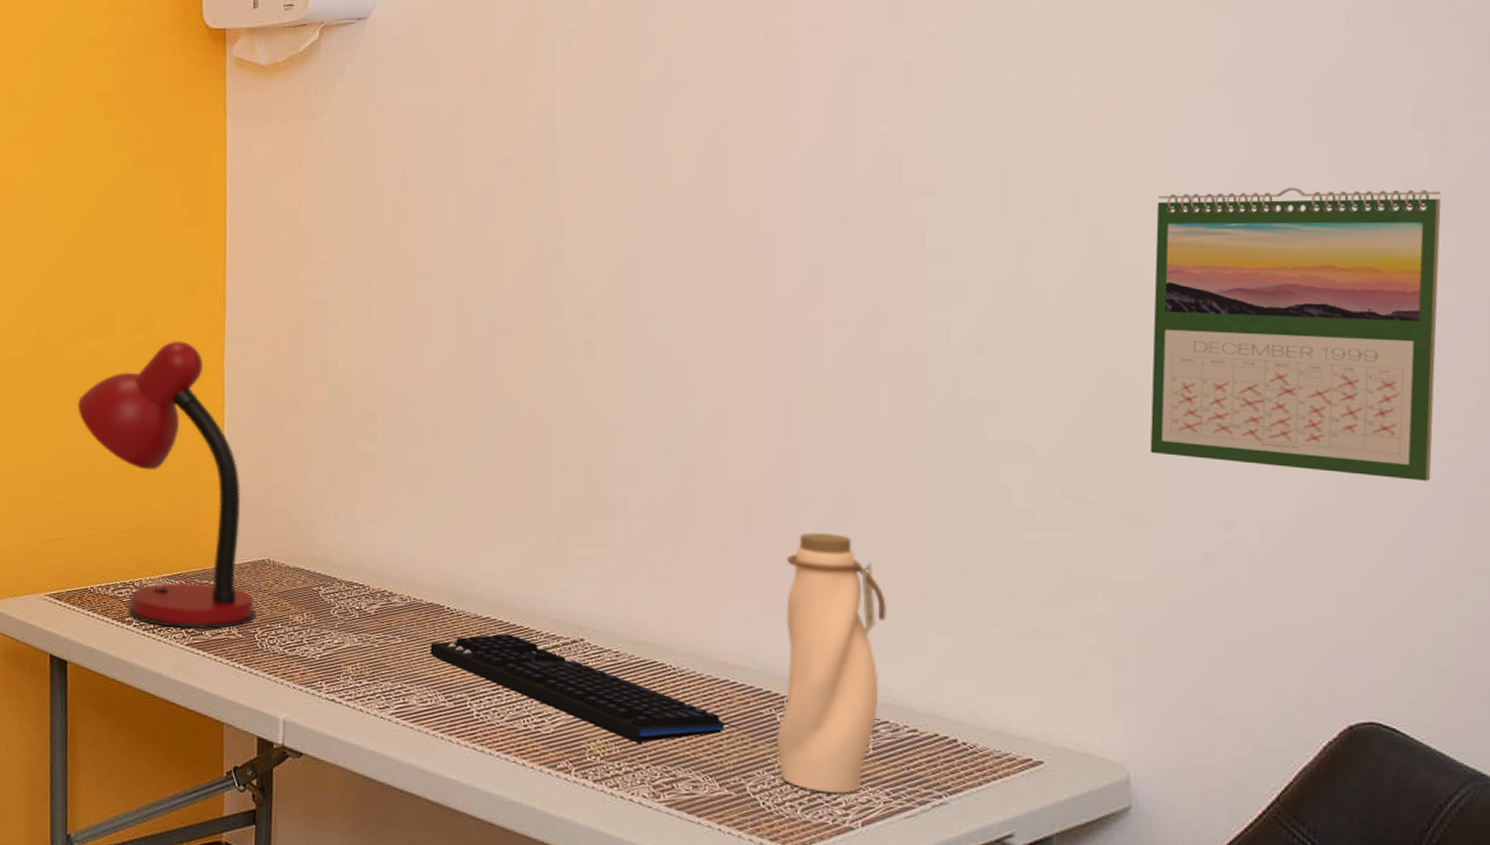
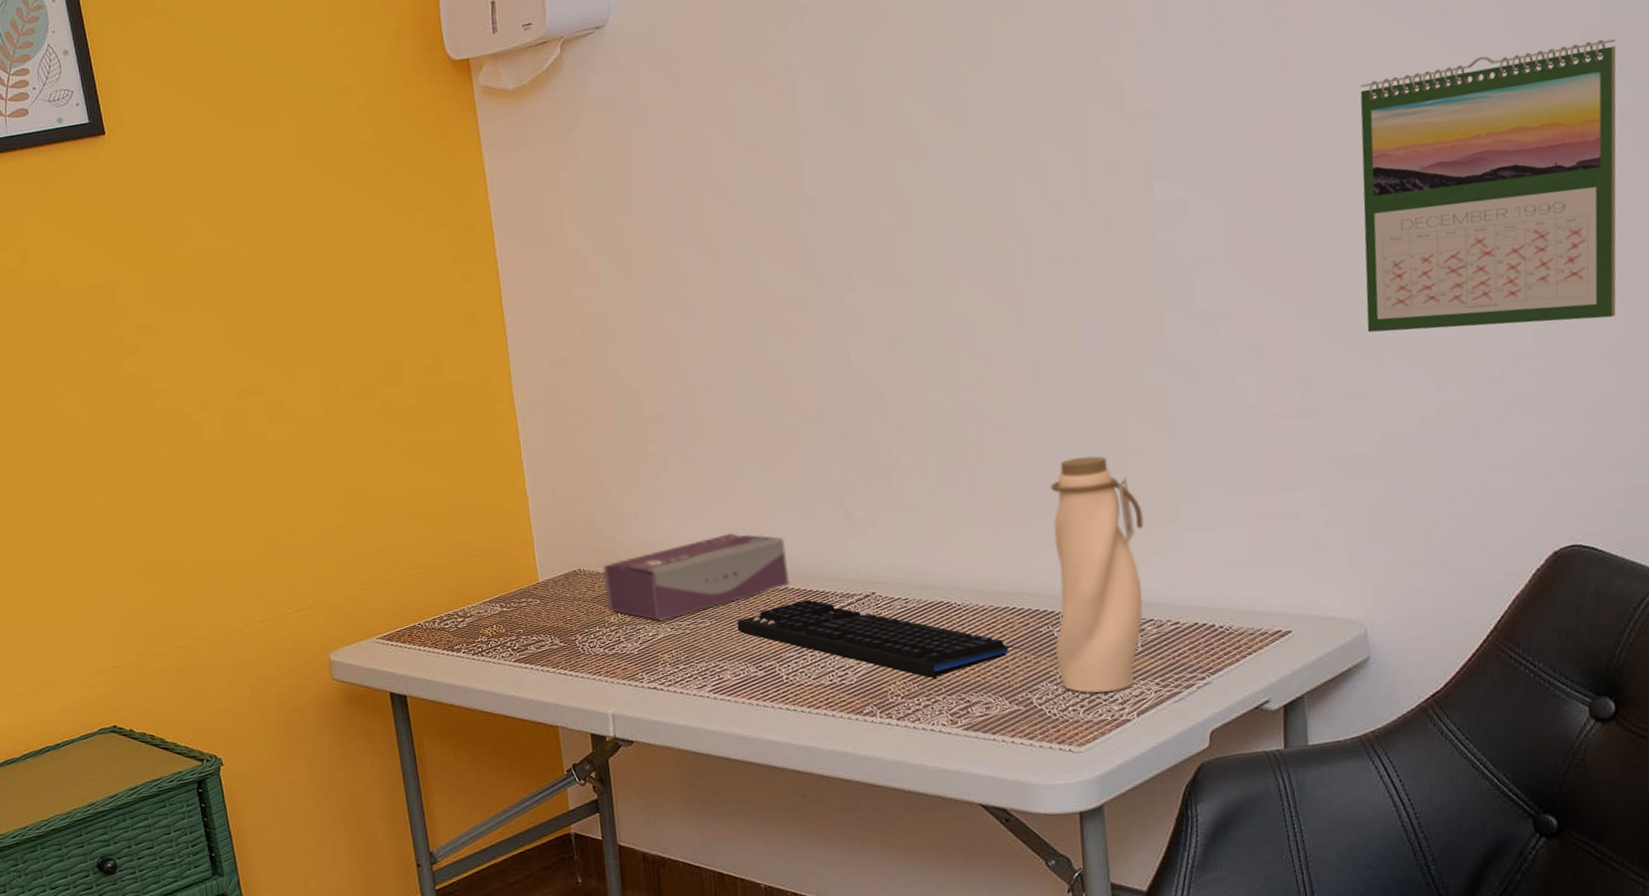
desk lamp: present [78,341,257,630] -> none [380,376,575,648]
tissue box: none [293,548,493,629] -> present [604,532,789,621]

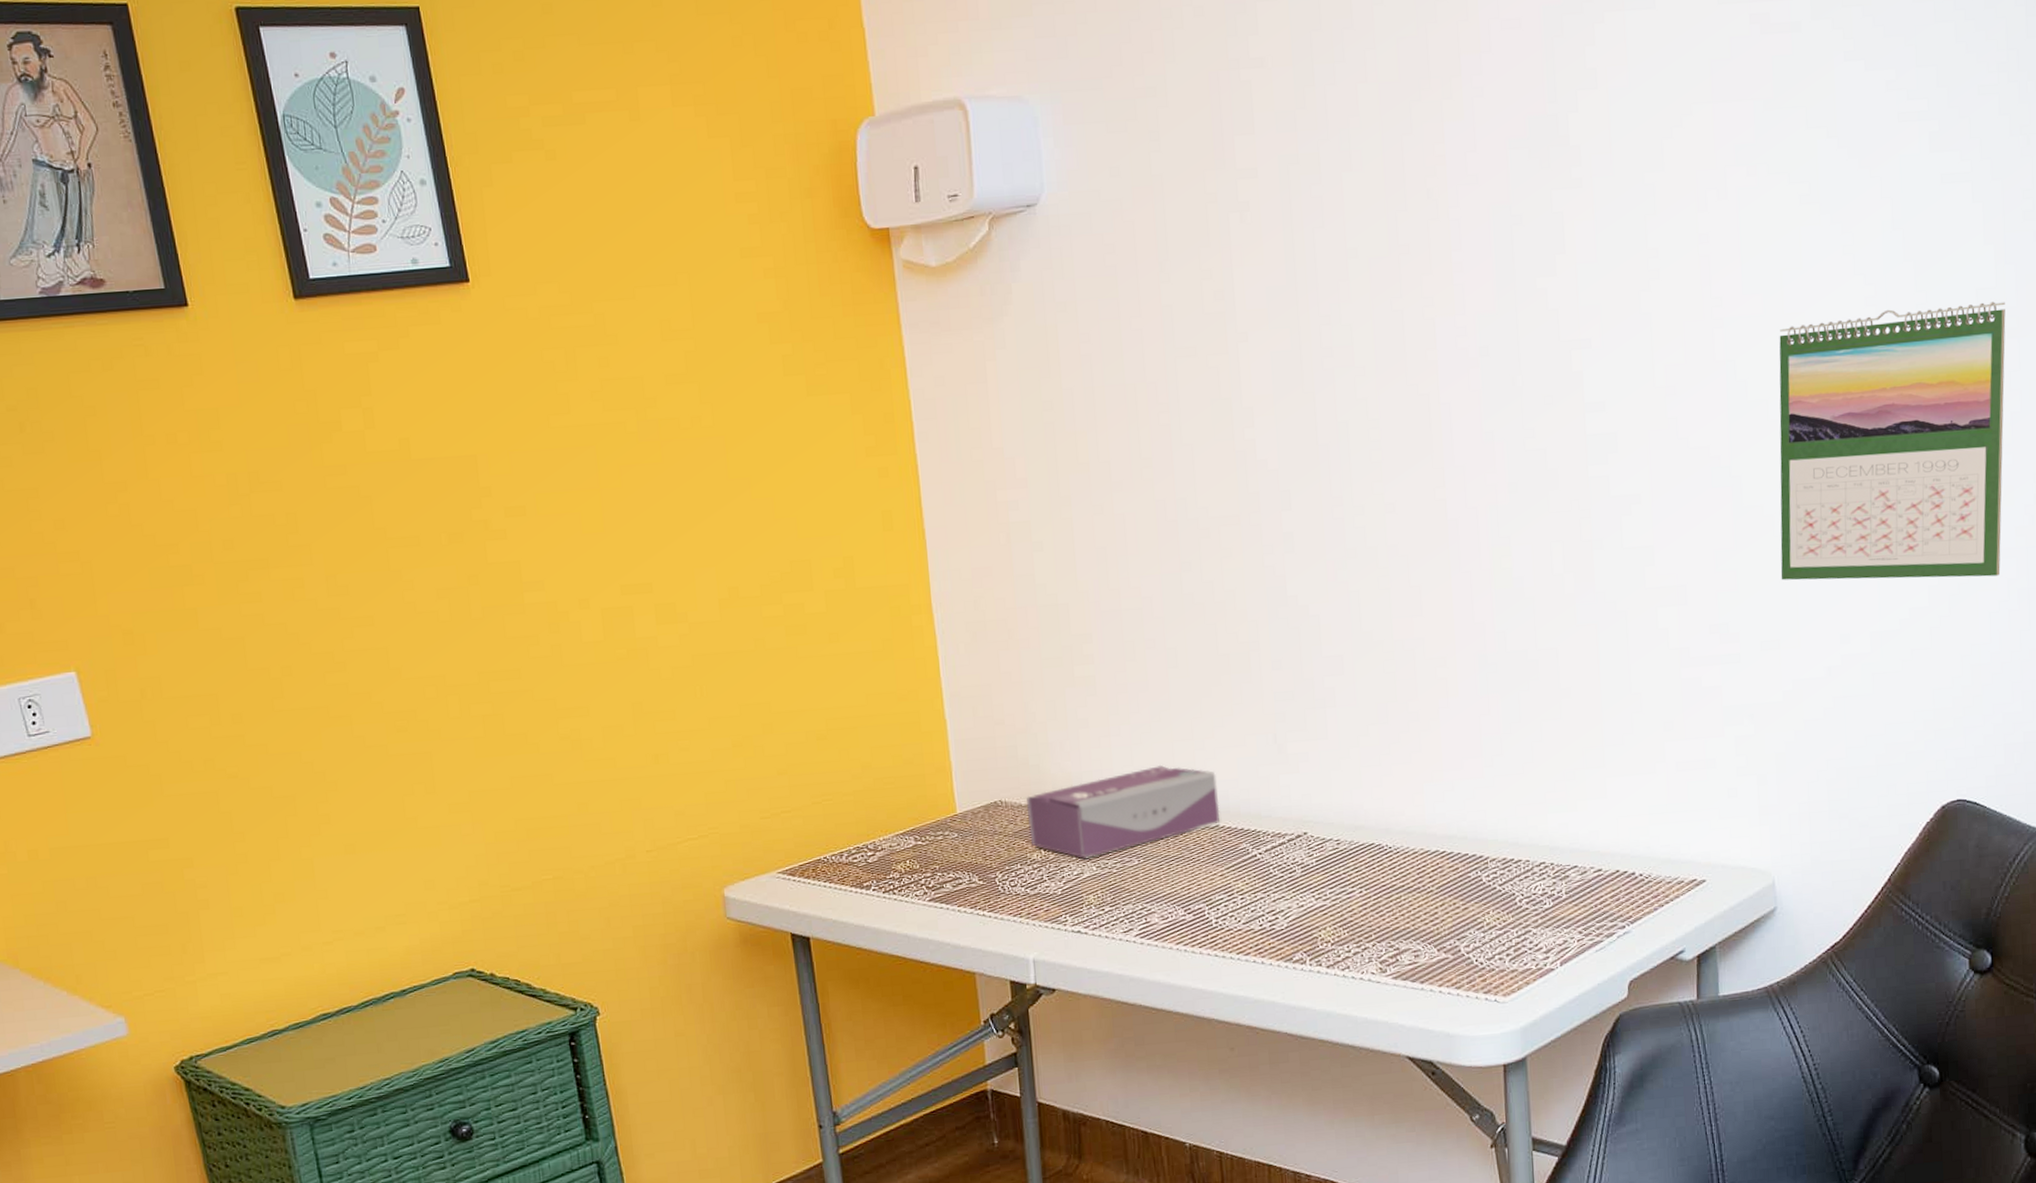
keyboard: present [737,599,1023,679] -> none [1165,838,1452,925]
water bottle: present [1050,455,1144,693] -> none [1481,695,1570,942]

